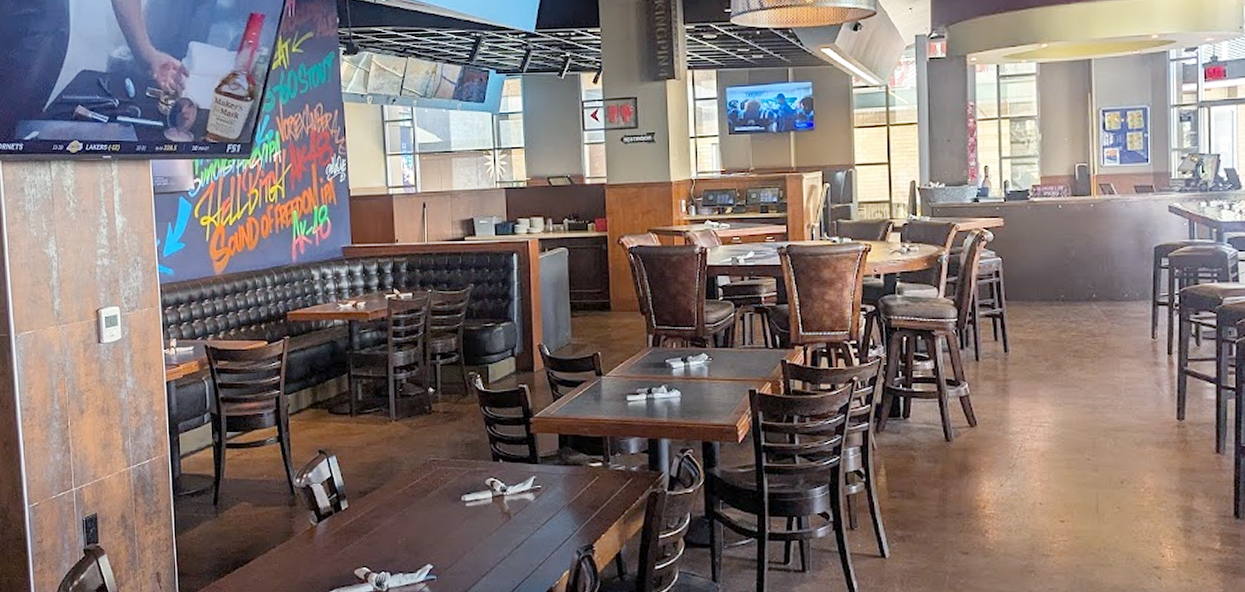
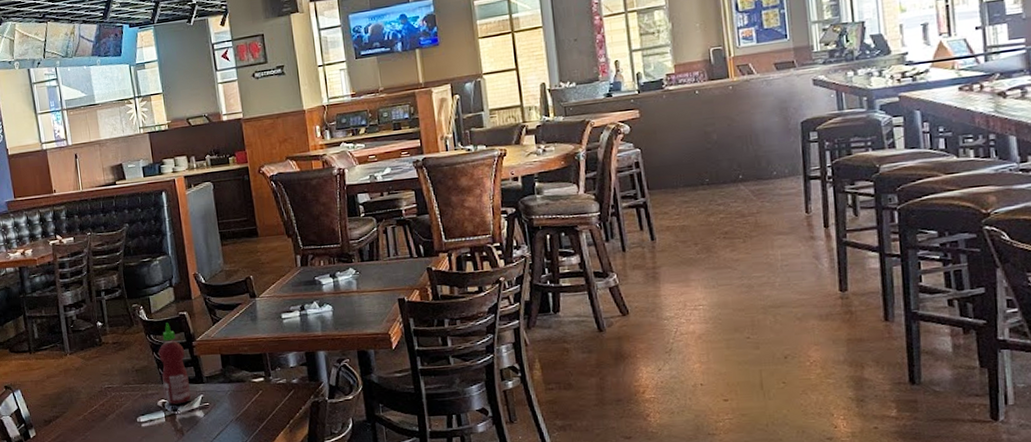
hot sauce: none [492,395,522,484] -> present [158,323,191,405]

